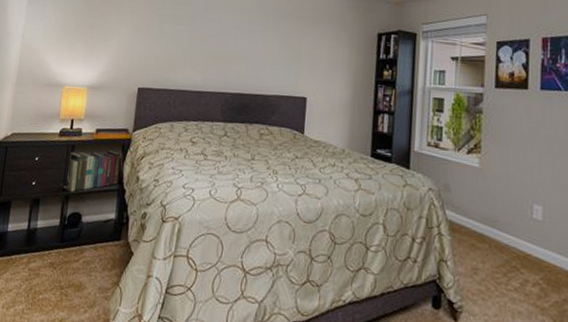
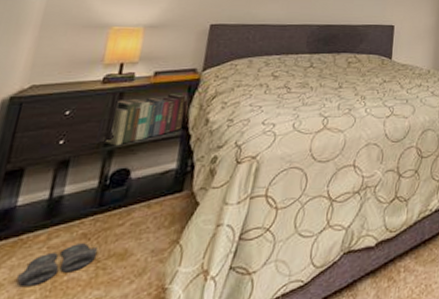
slippers: none [10,270,62,299] -> present [16,243,98,288]

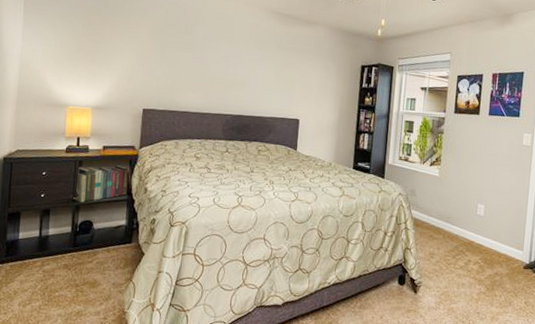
slippers: present [16,243,98,288] -> none [25,271,77,297]

